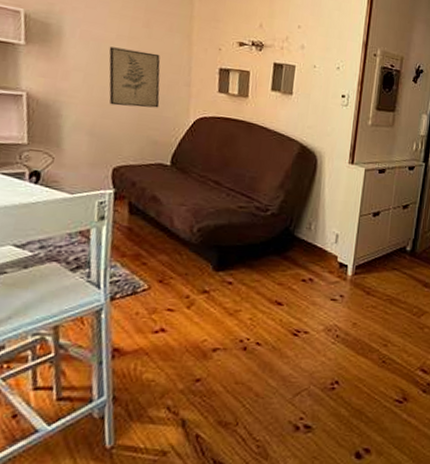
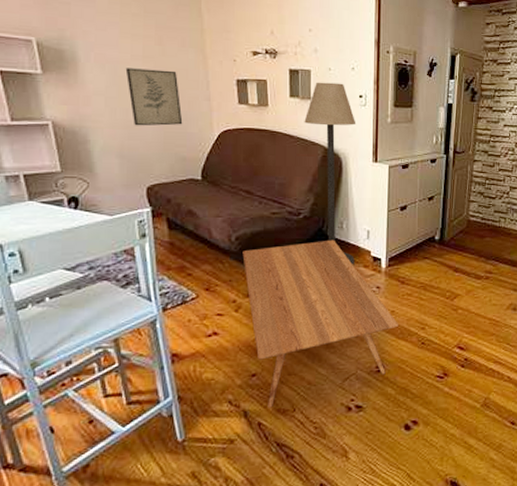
coffee table: none [202,240,359,419] -> present [242,239,398,408]
floor lamp: none [283,78,336,269] -> present [304,82,357,265]

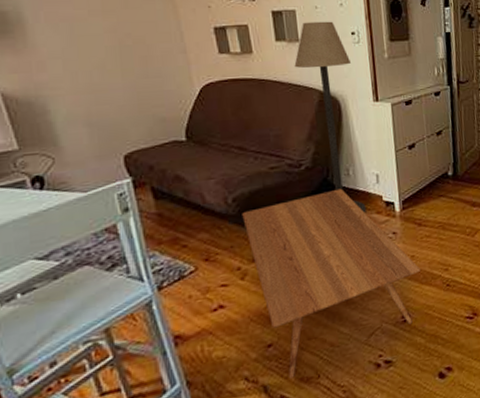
wall art: present [125,68,183,126] -> none [83,24,158,89]

